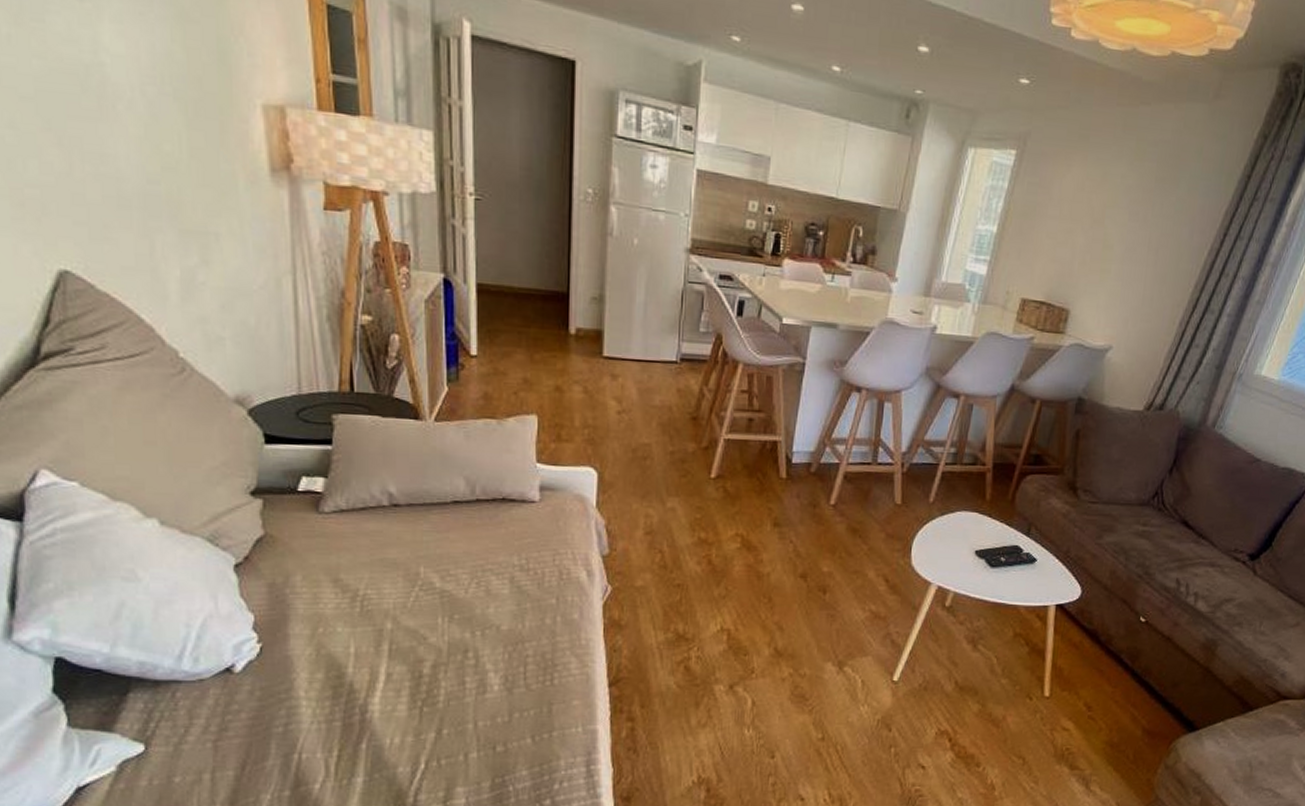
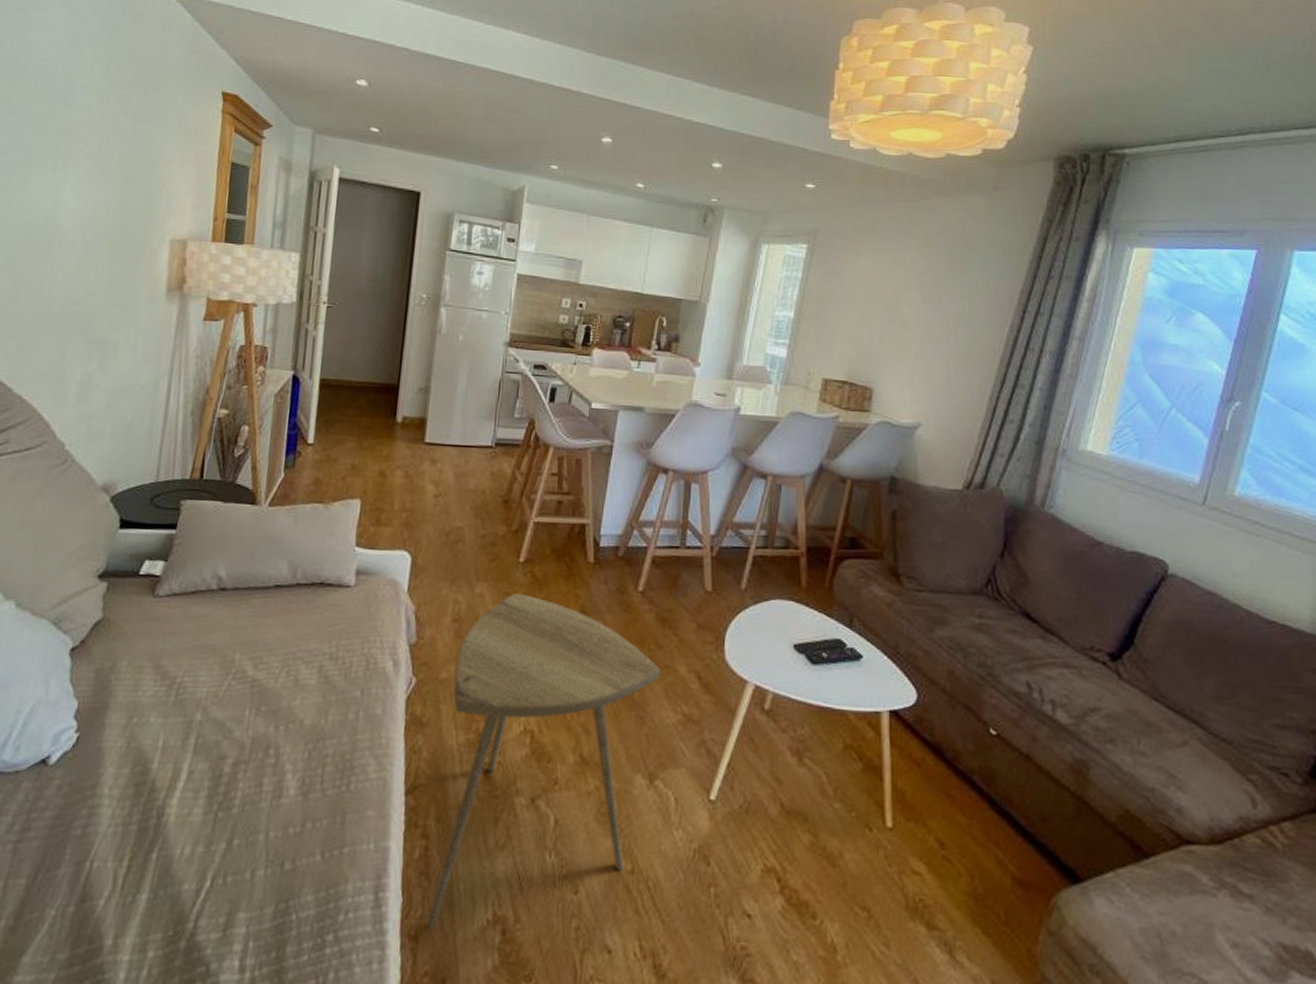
side table: none [637,507,851,792] -> present [426,593,661,930]

